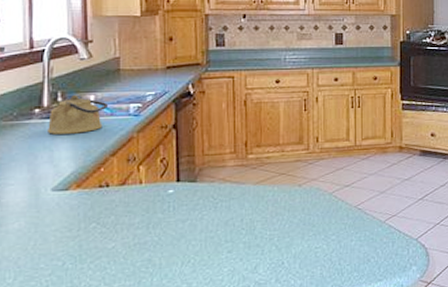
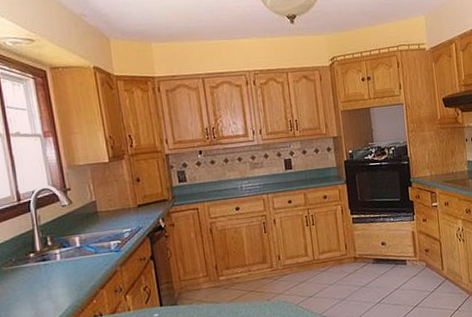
kettle: present [48,94,109,134] -> none [43,237,93,275]

